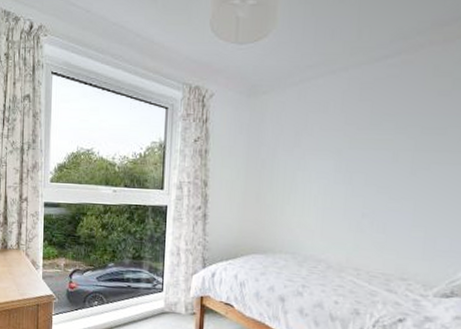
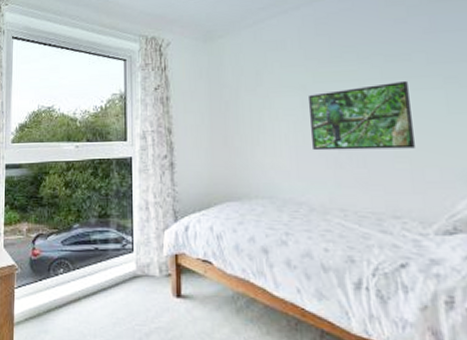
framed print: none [339,154,438,219] -> present [308,80,415,151]

